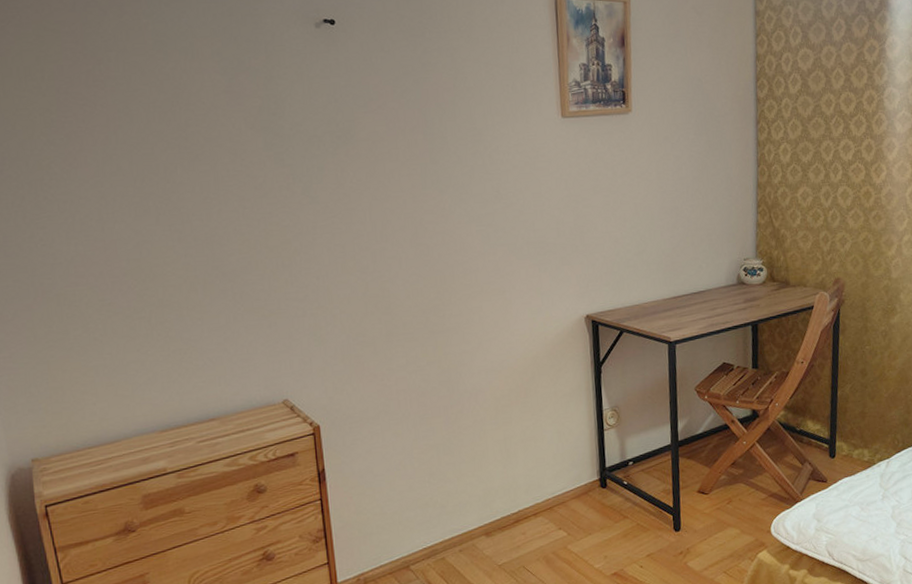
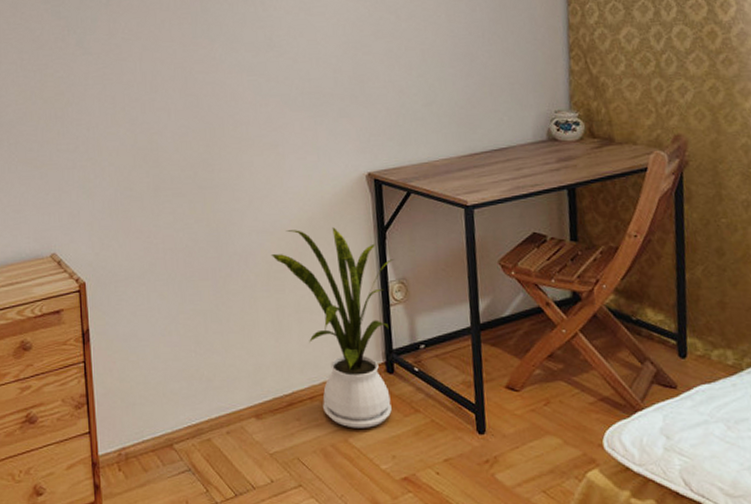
house plant: none [498,364,608,537] -> present [270,227,394,428]

